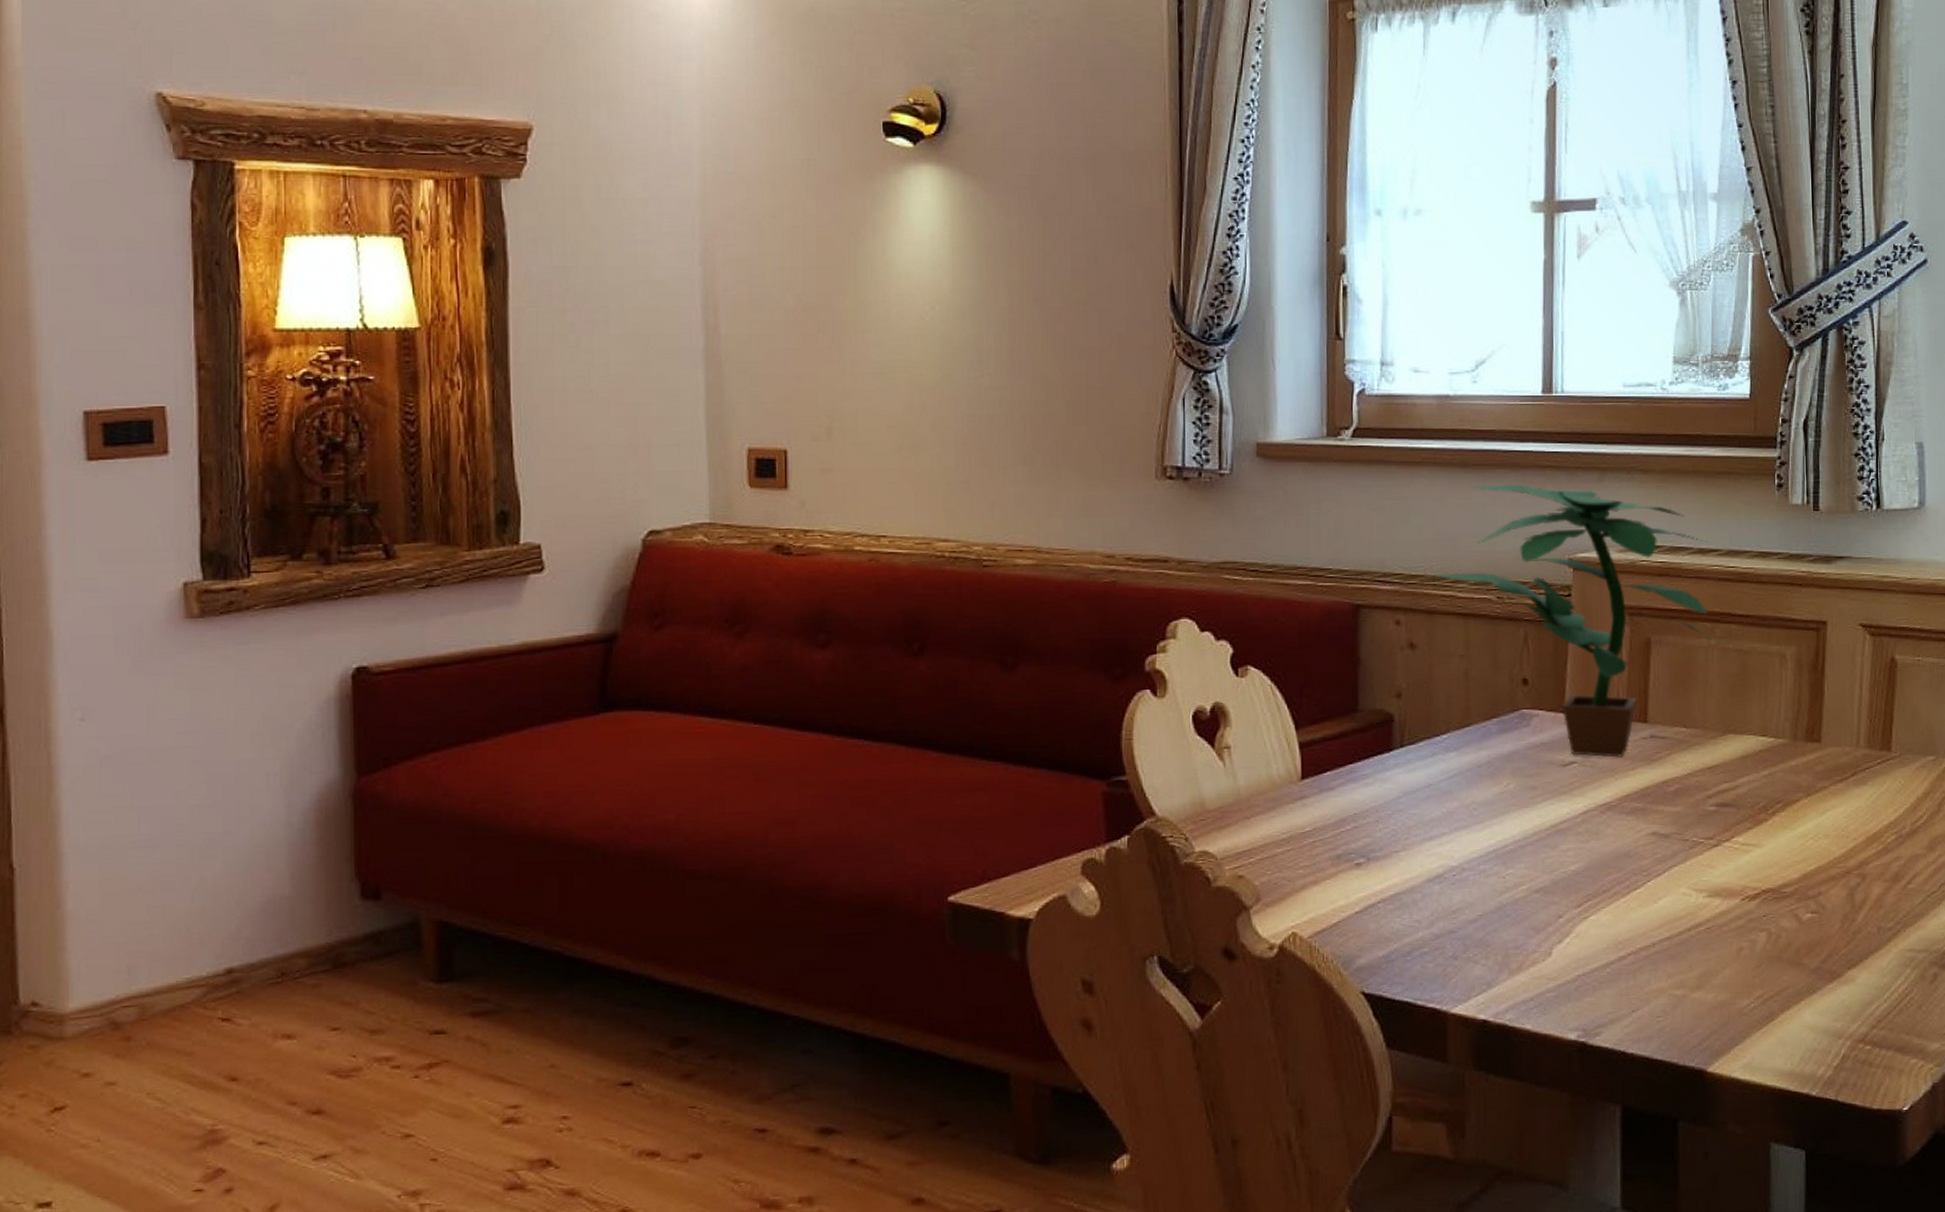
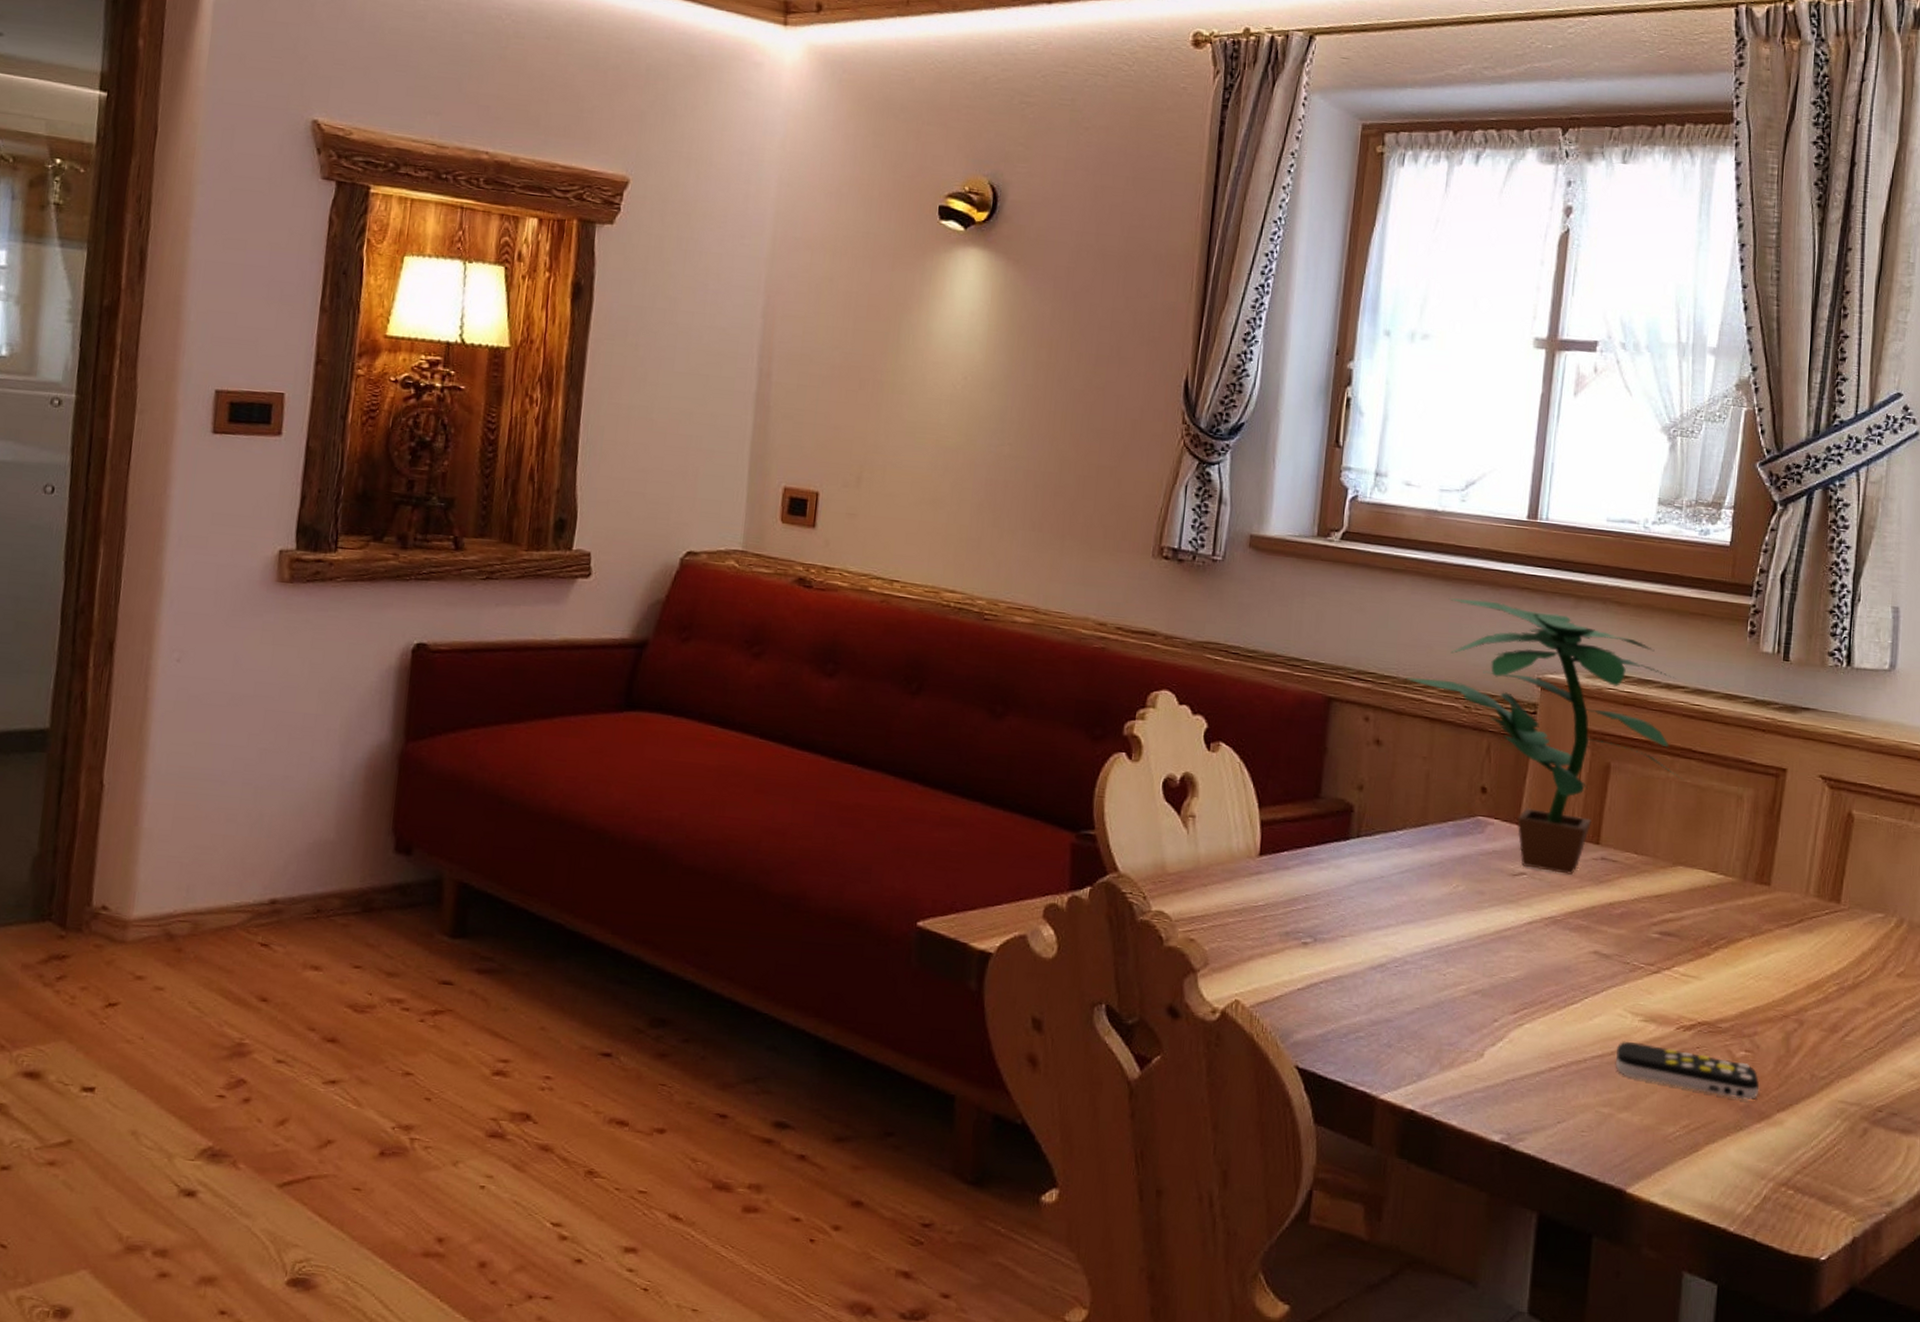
remote control: none [1683,919,1829,963] -> present [1615,1041,1760,1100]

